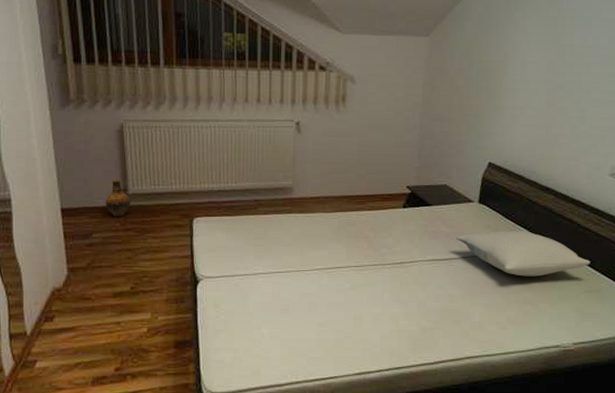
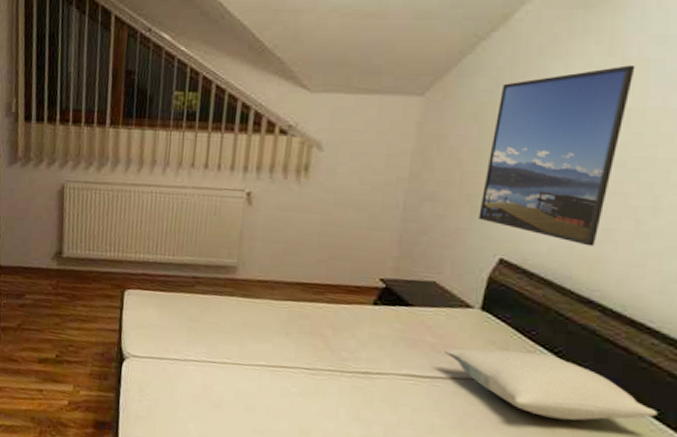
ceramic jug: present [105,179,131,218] -> none [40,240,64,281]
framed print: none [473,13,566,148] -> present [478,65,636,247]

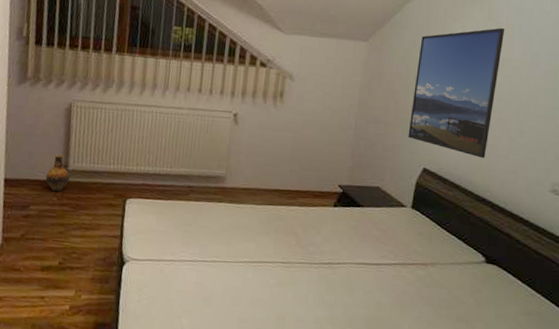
ceramic jug: none [40,240,64,281] -> present [45,154,70,192]
pillow: present [444,348,658,421] -> none [386,239,530,292]

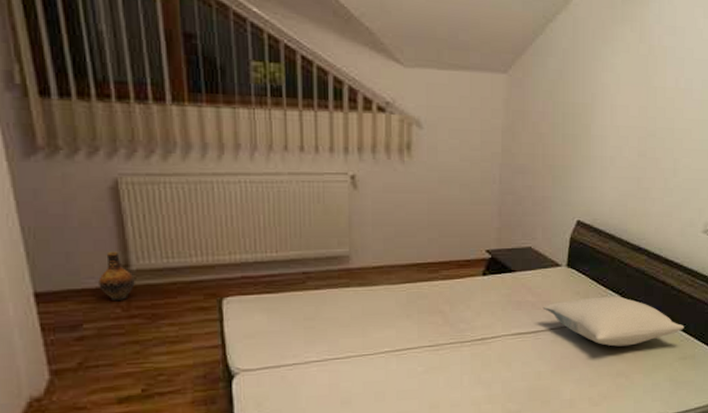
pillow: none [386,239,530,292] -> present [542,296,684,347]
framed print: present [408,28,505,158] -> none [559,51,658,204]

